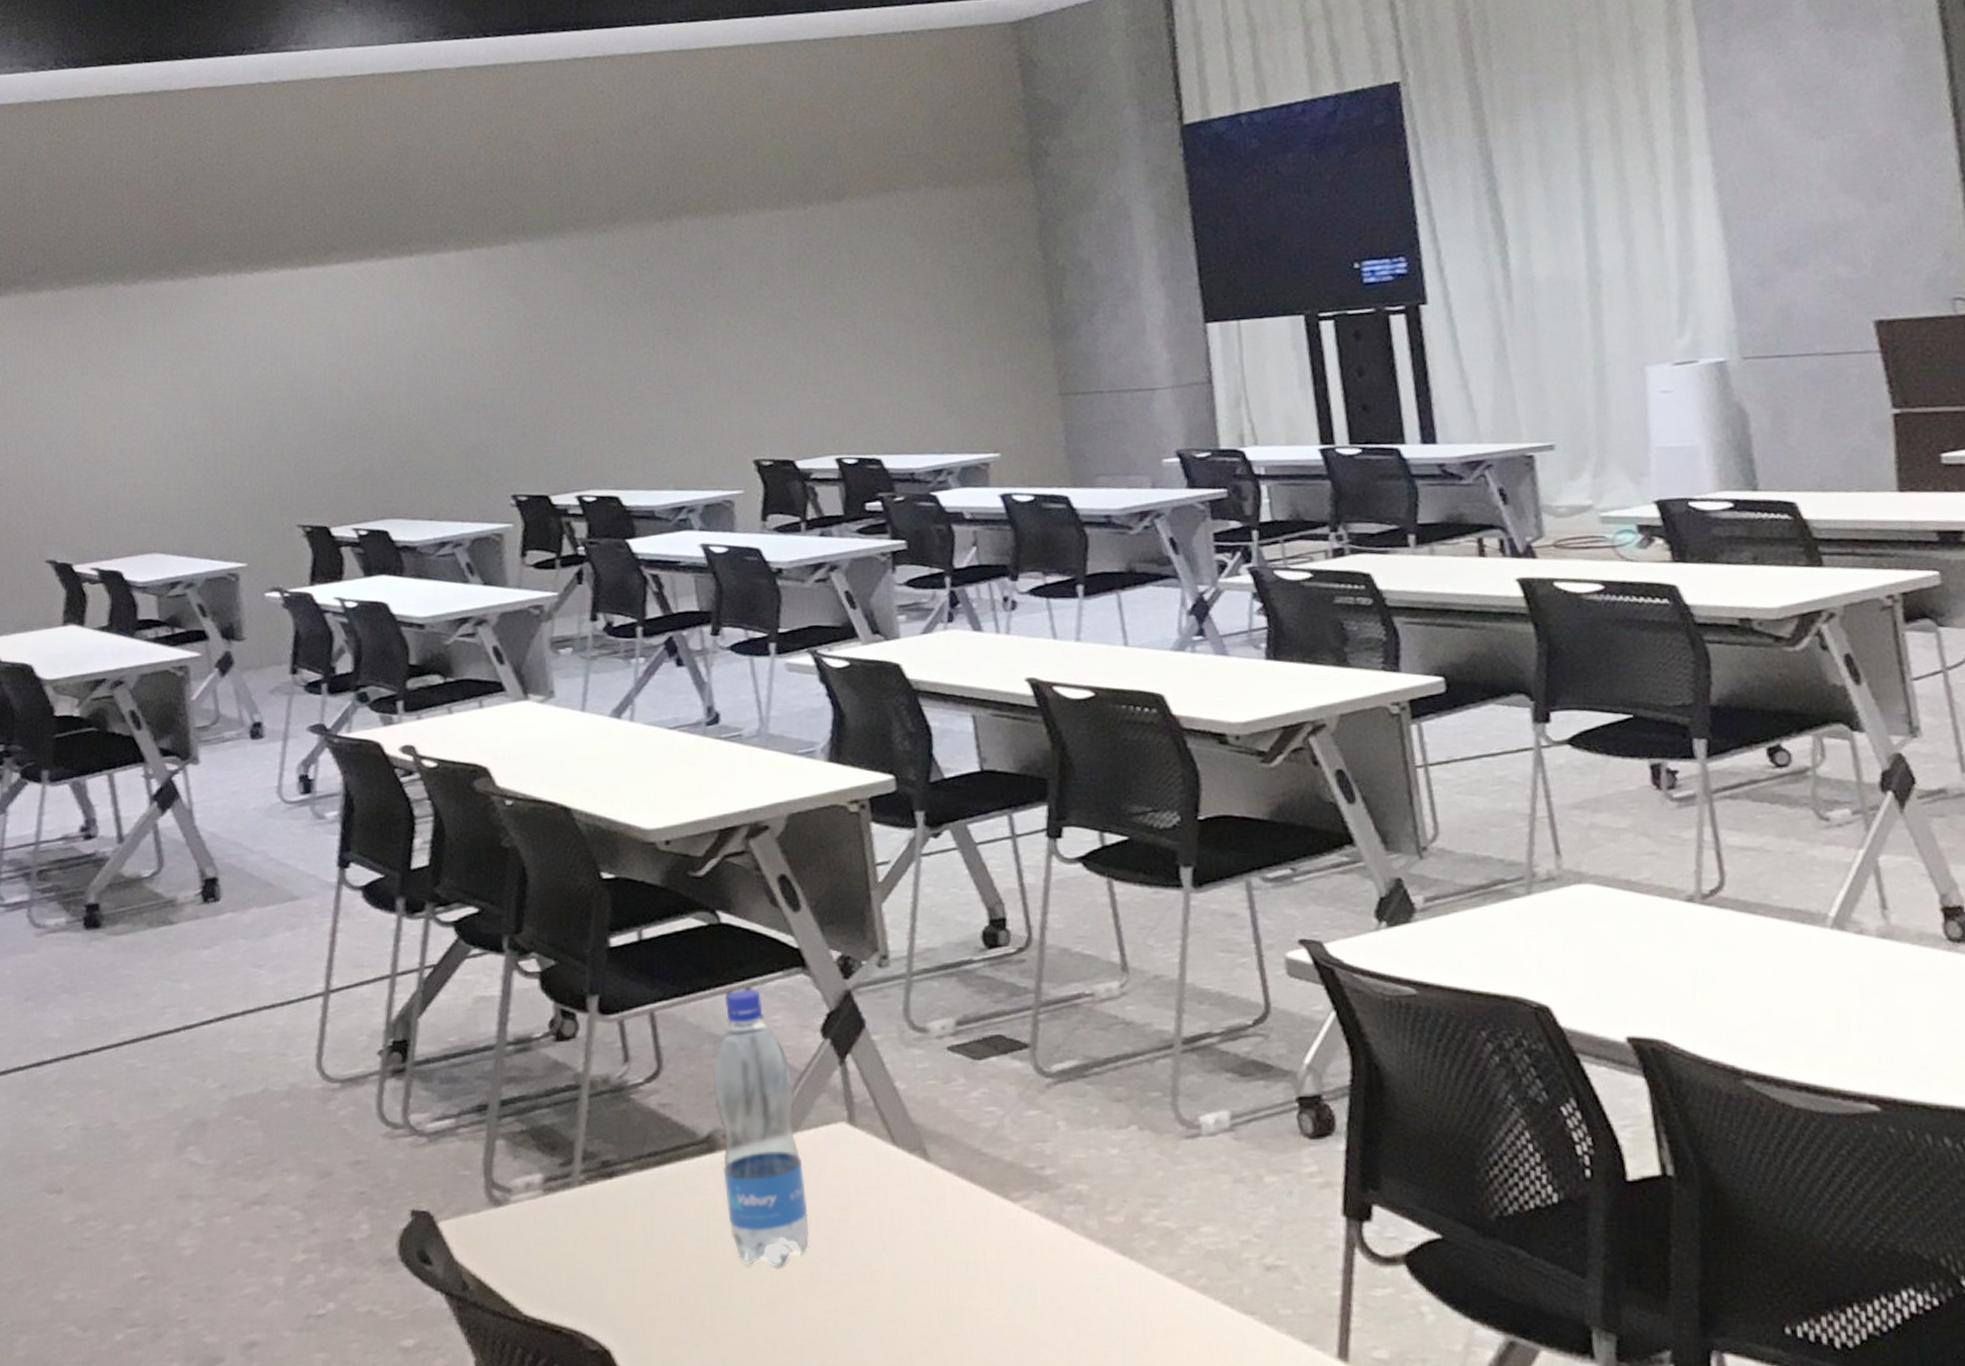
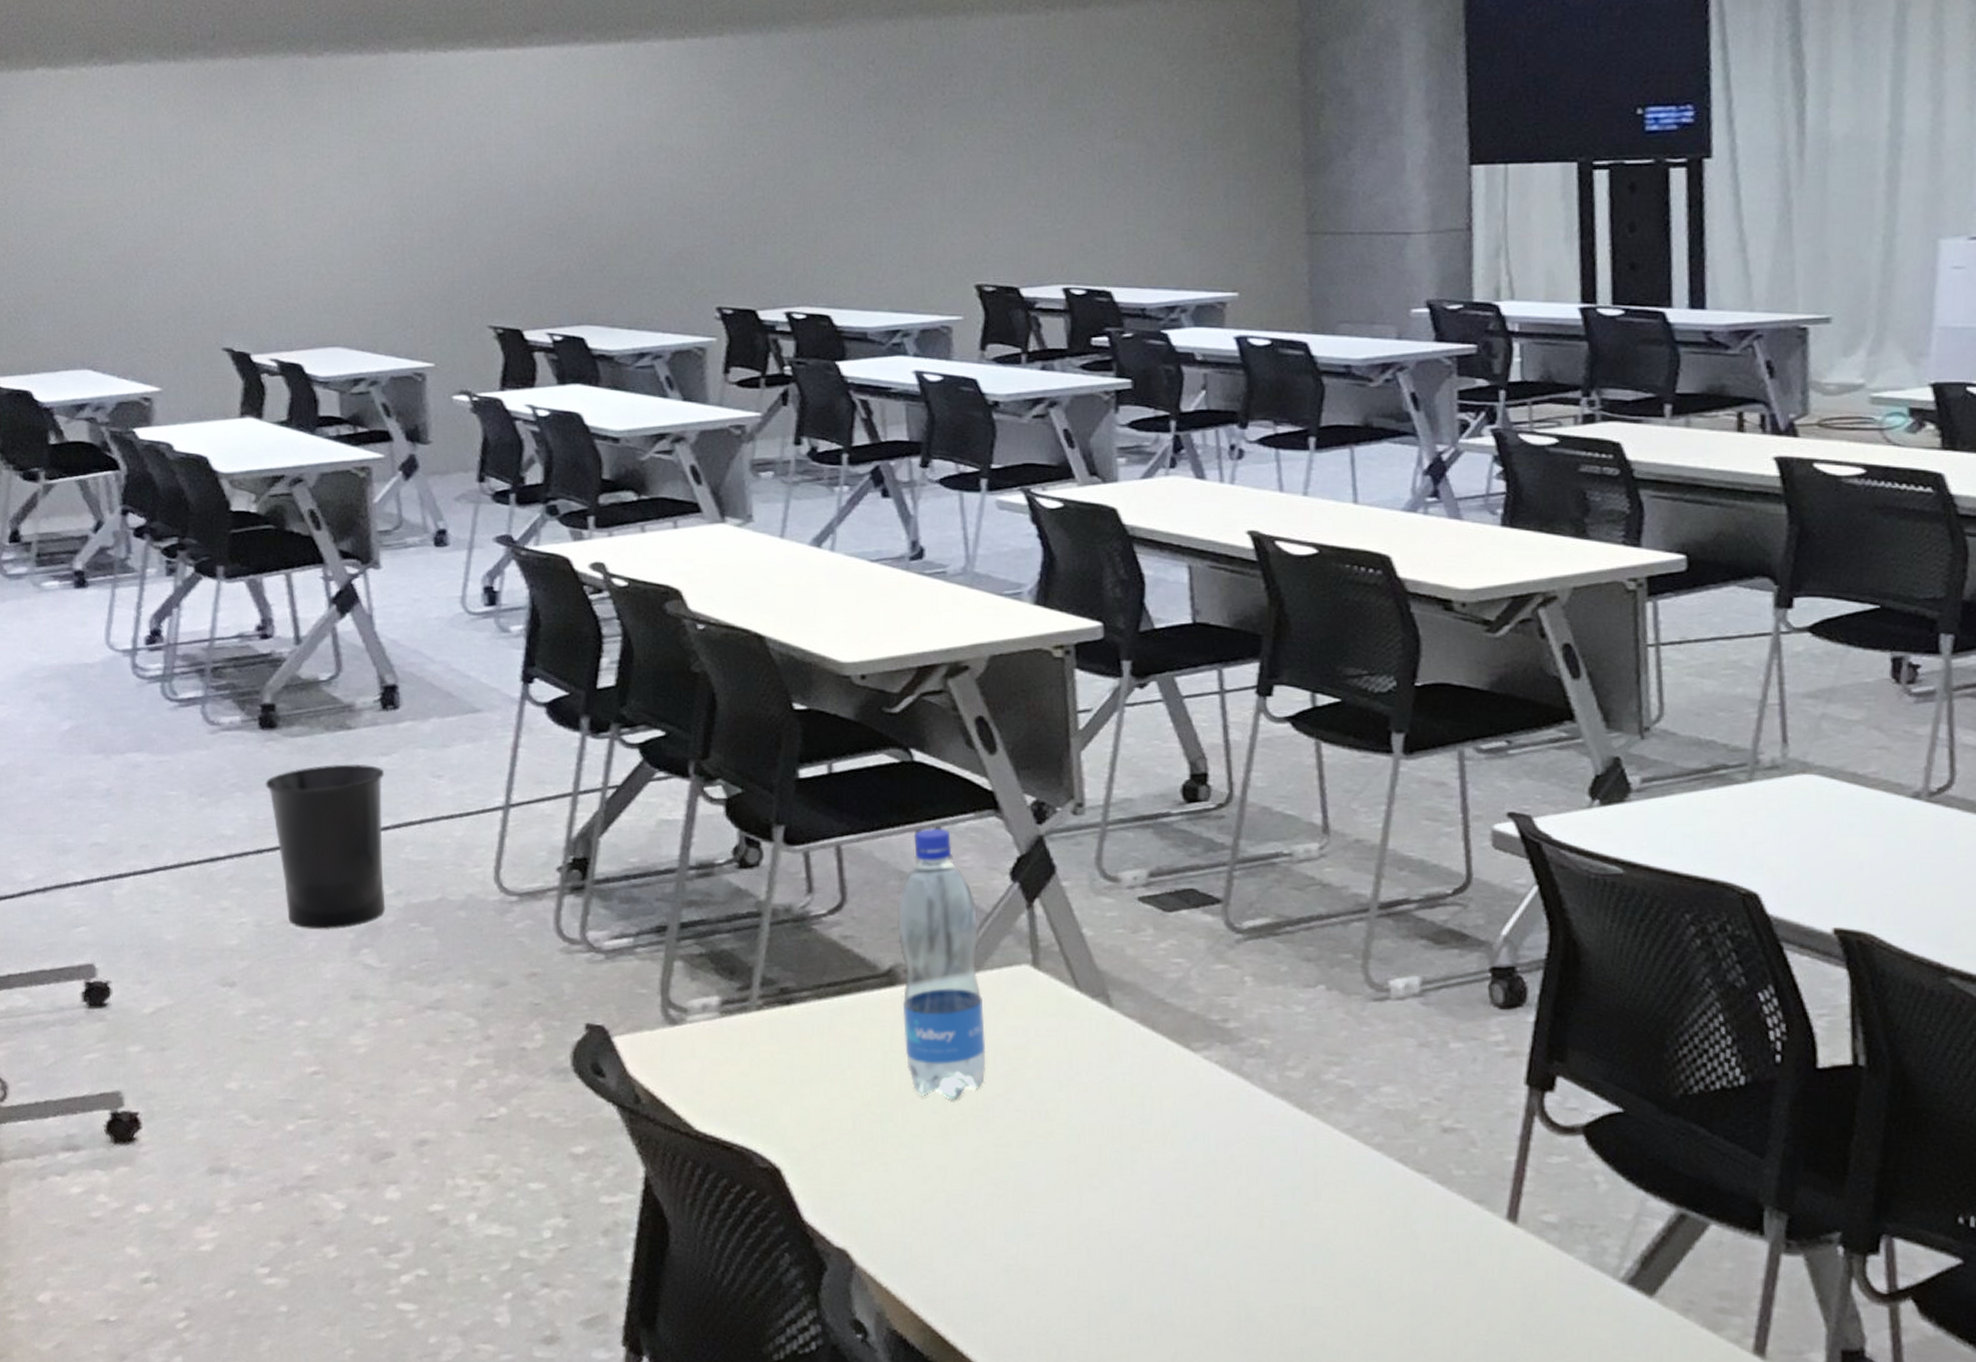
waste bin: none [90,958,210,1128] -> present [265,763,386,929]

